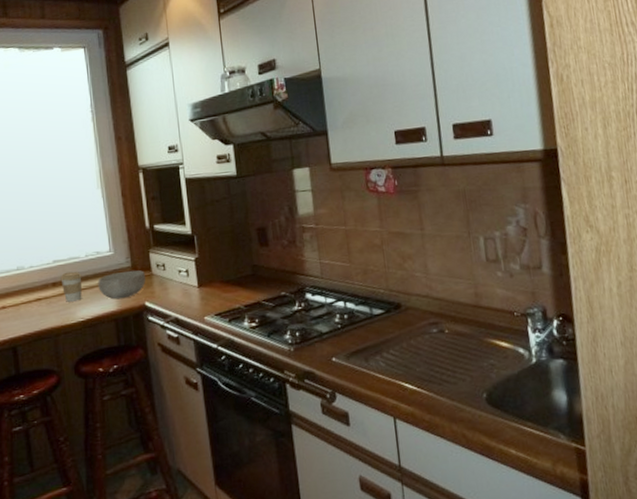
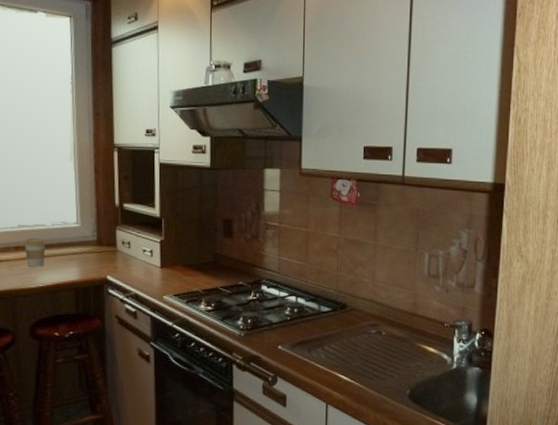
bowl: present [98,270,145,300] -> none [61,244,109,270]

